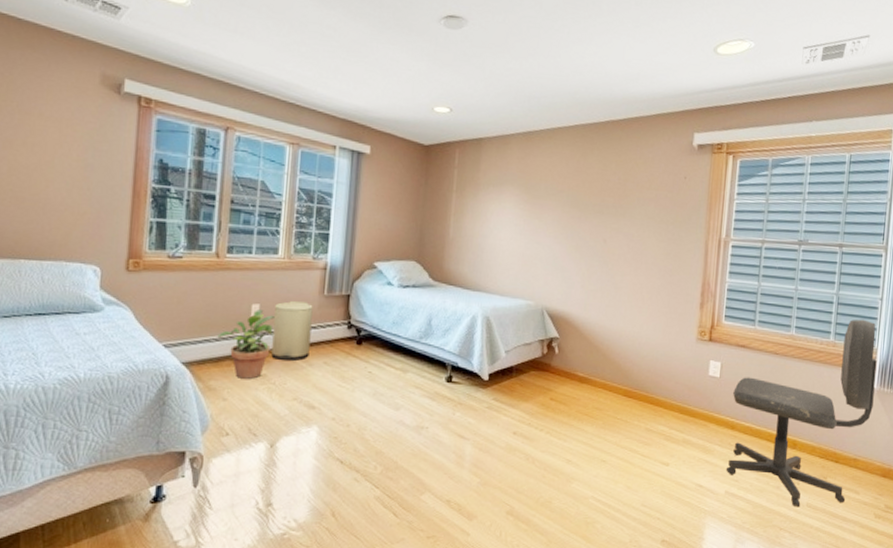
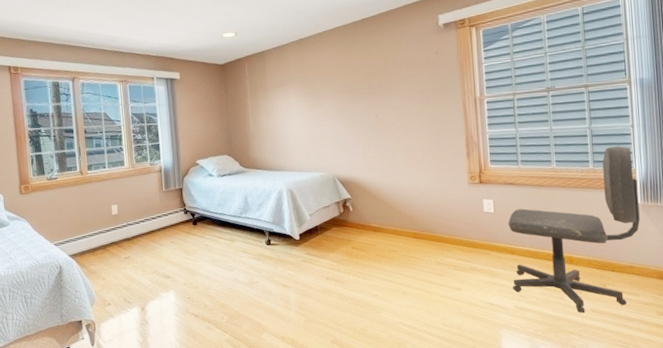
potted plant: present [217,310,276,379] -> none [91,209,130,262]
pedal bin: present [271,301,313,361] -> none [128,198,159,244]

